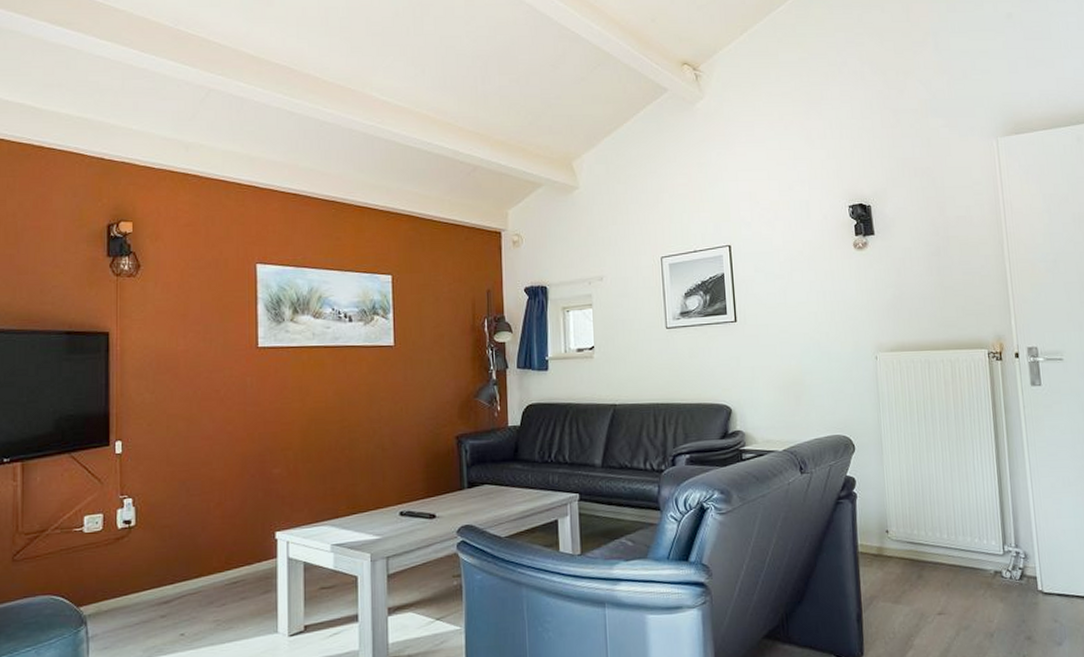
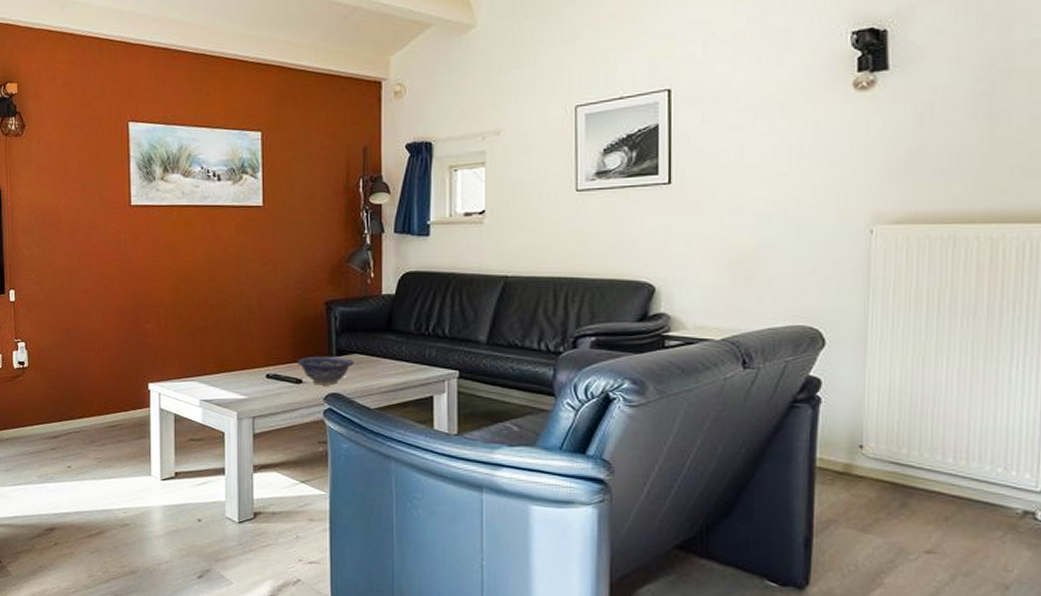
decorative bowl: none [430,488,485,519] -> present [297,356,355,386]

